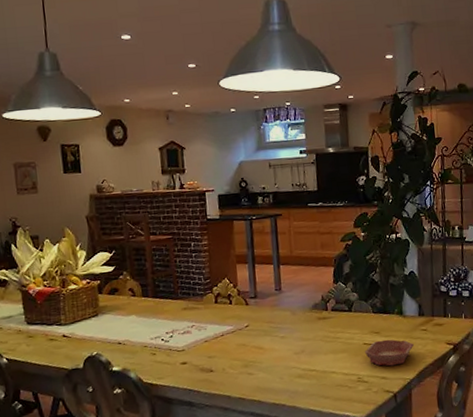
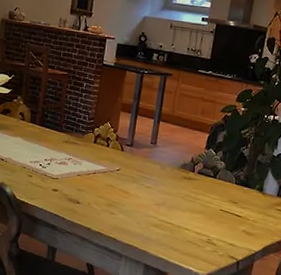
bowl: present [365,339,414,366] -> none [219,210,266,236]

